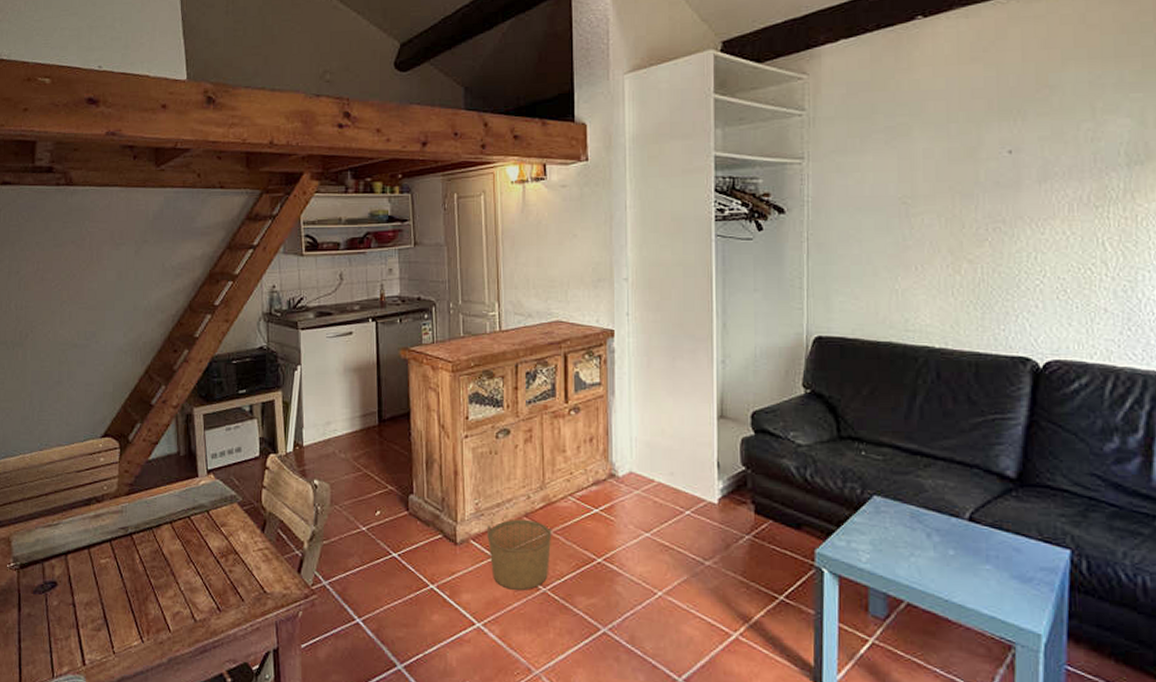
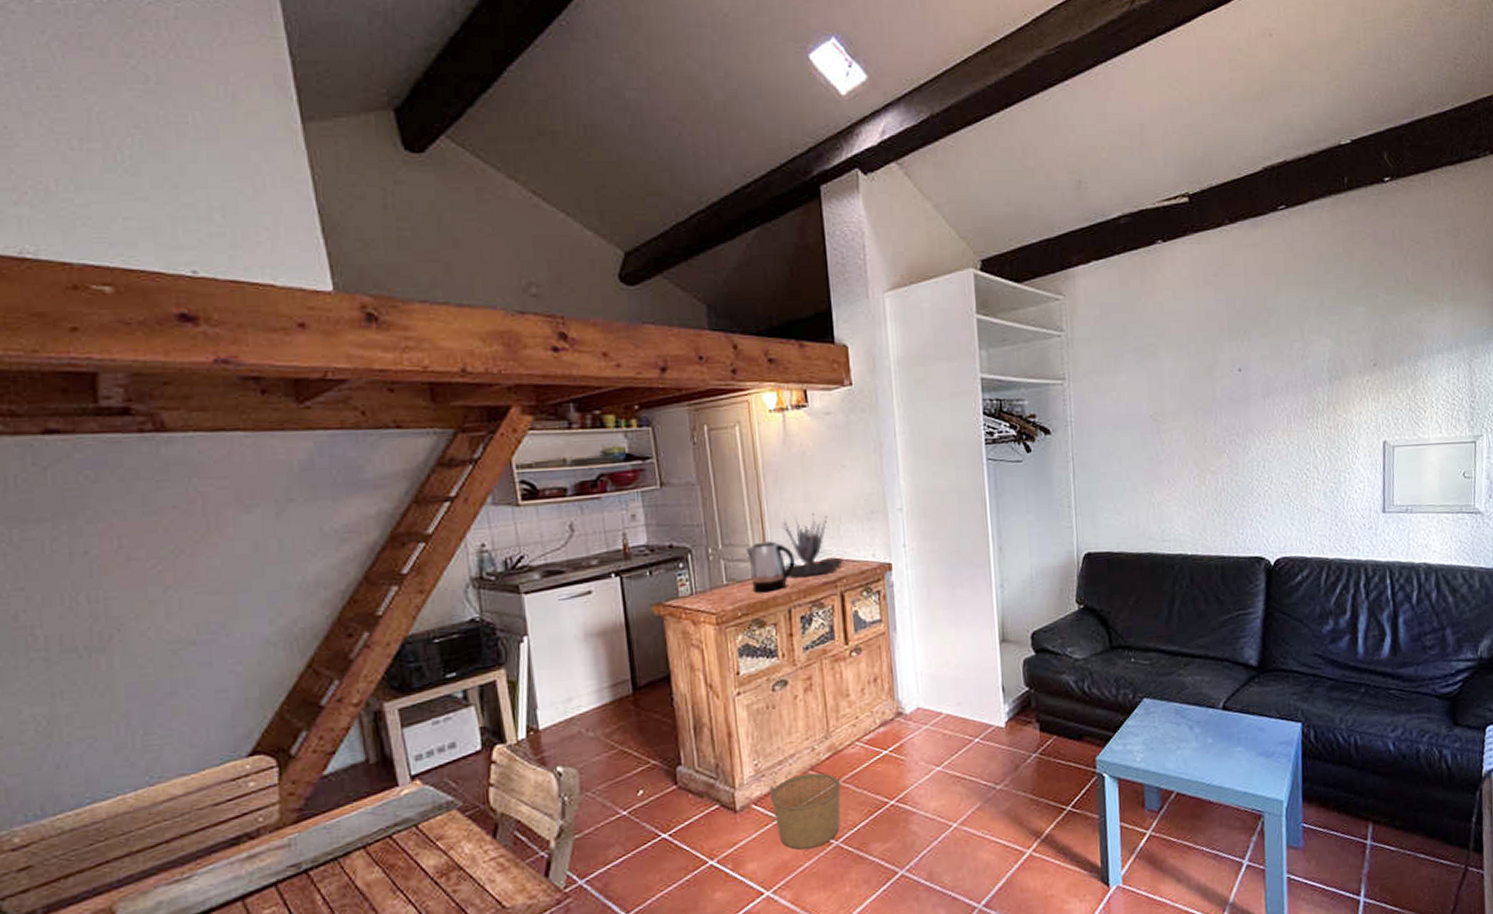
kettle: none [482,301,524,347] -> present [746,541,795,593]
plant: none [515,277,570,338] -> present [783,513,845,580]

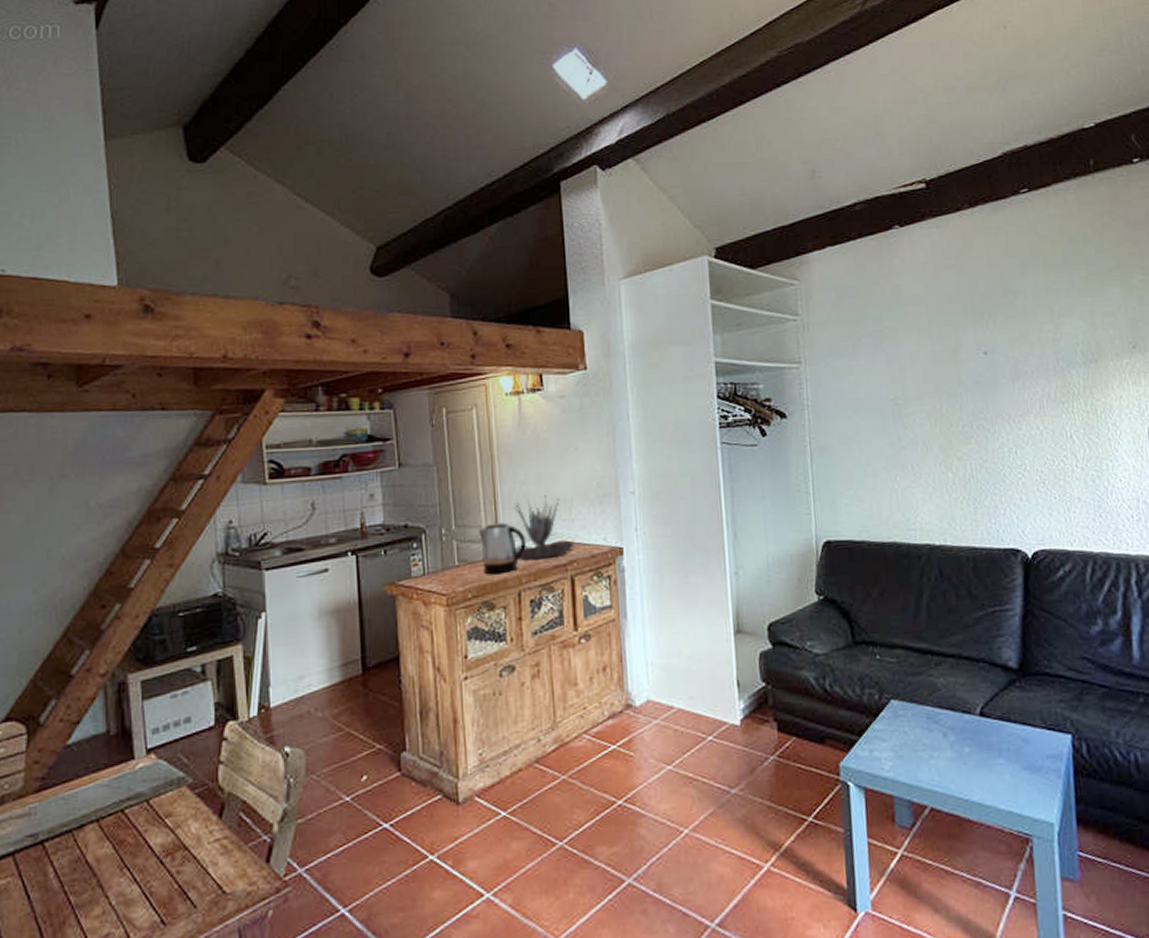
basket: present [770,772,841,850] -> none [494,765,567,849]

